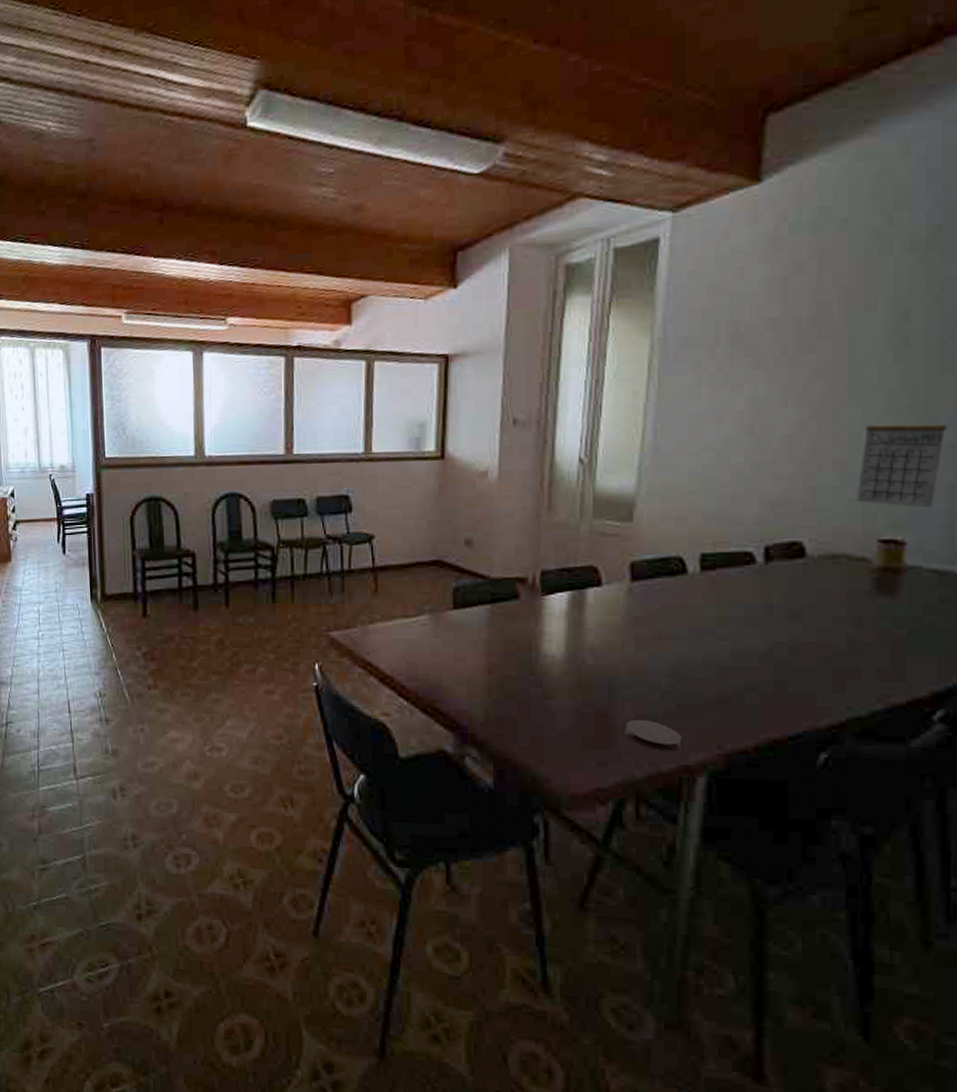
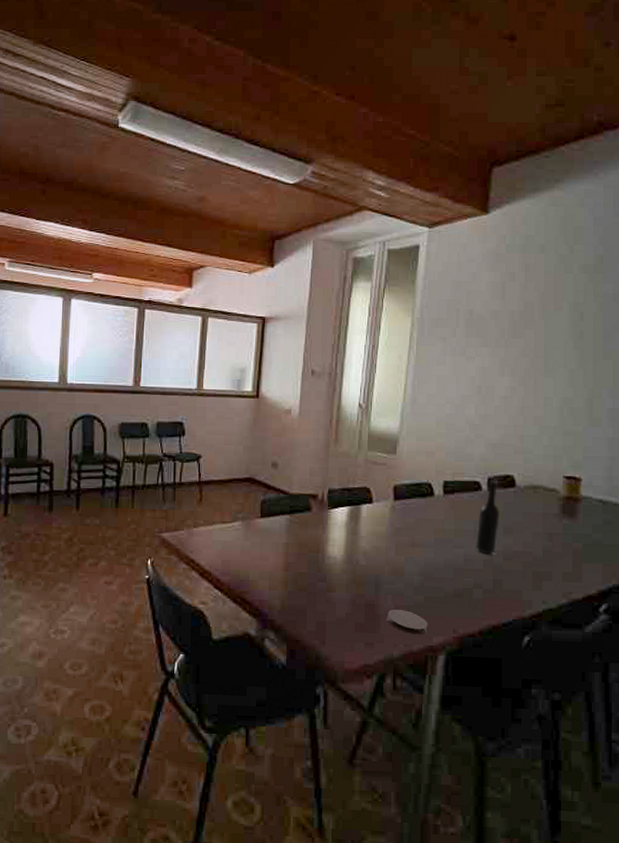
bottle: none [748,549,784,648] -> present [476,480,501,555]
calendar: present [856,408,947,508] -> none [549,382,608,455]

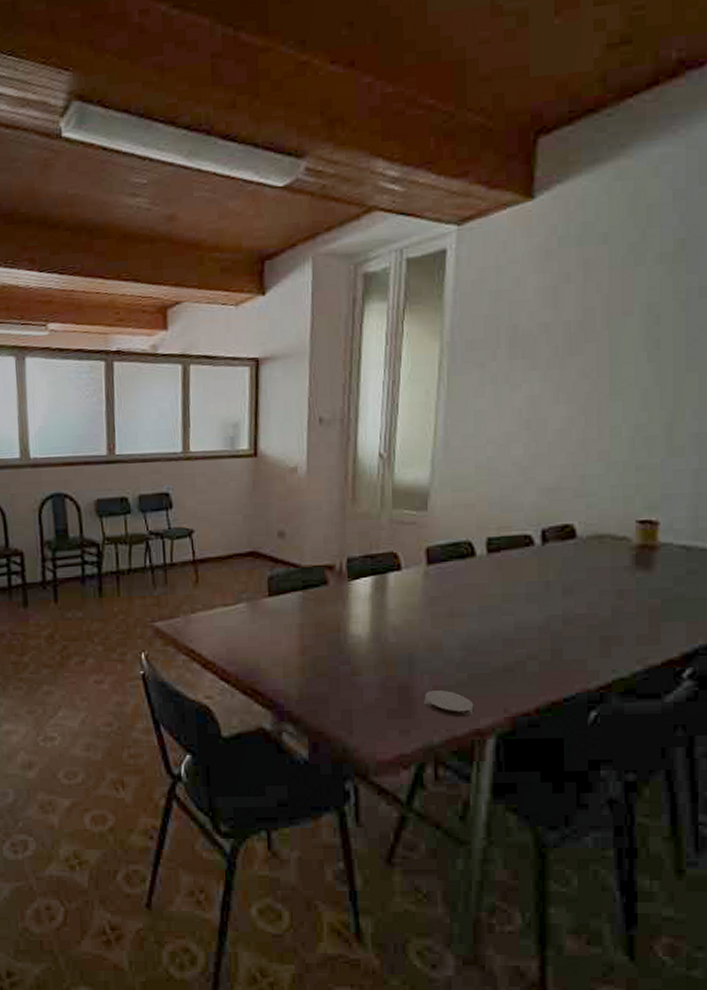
bottle: present [476,480,501,555] -> none [528,531,559,621]

